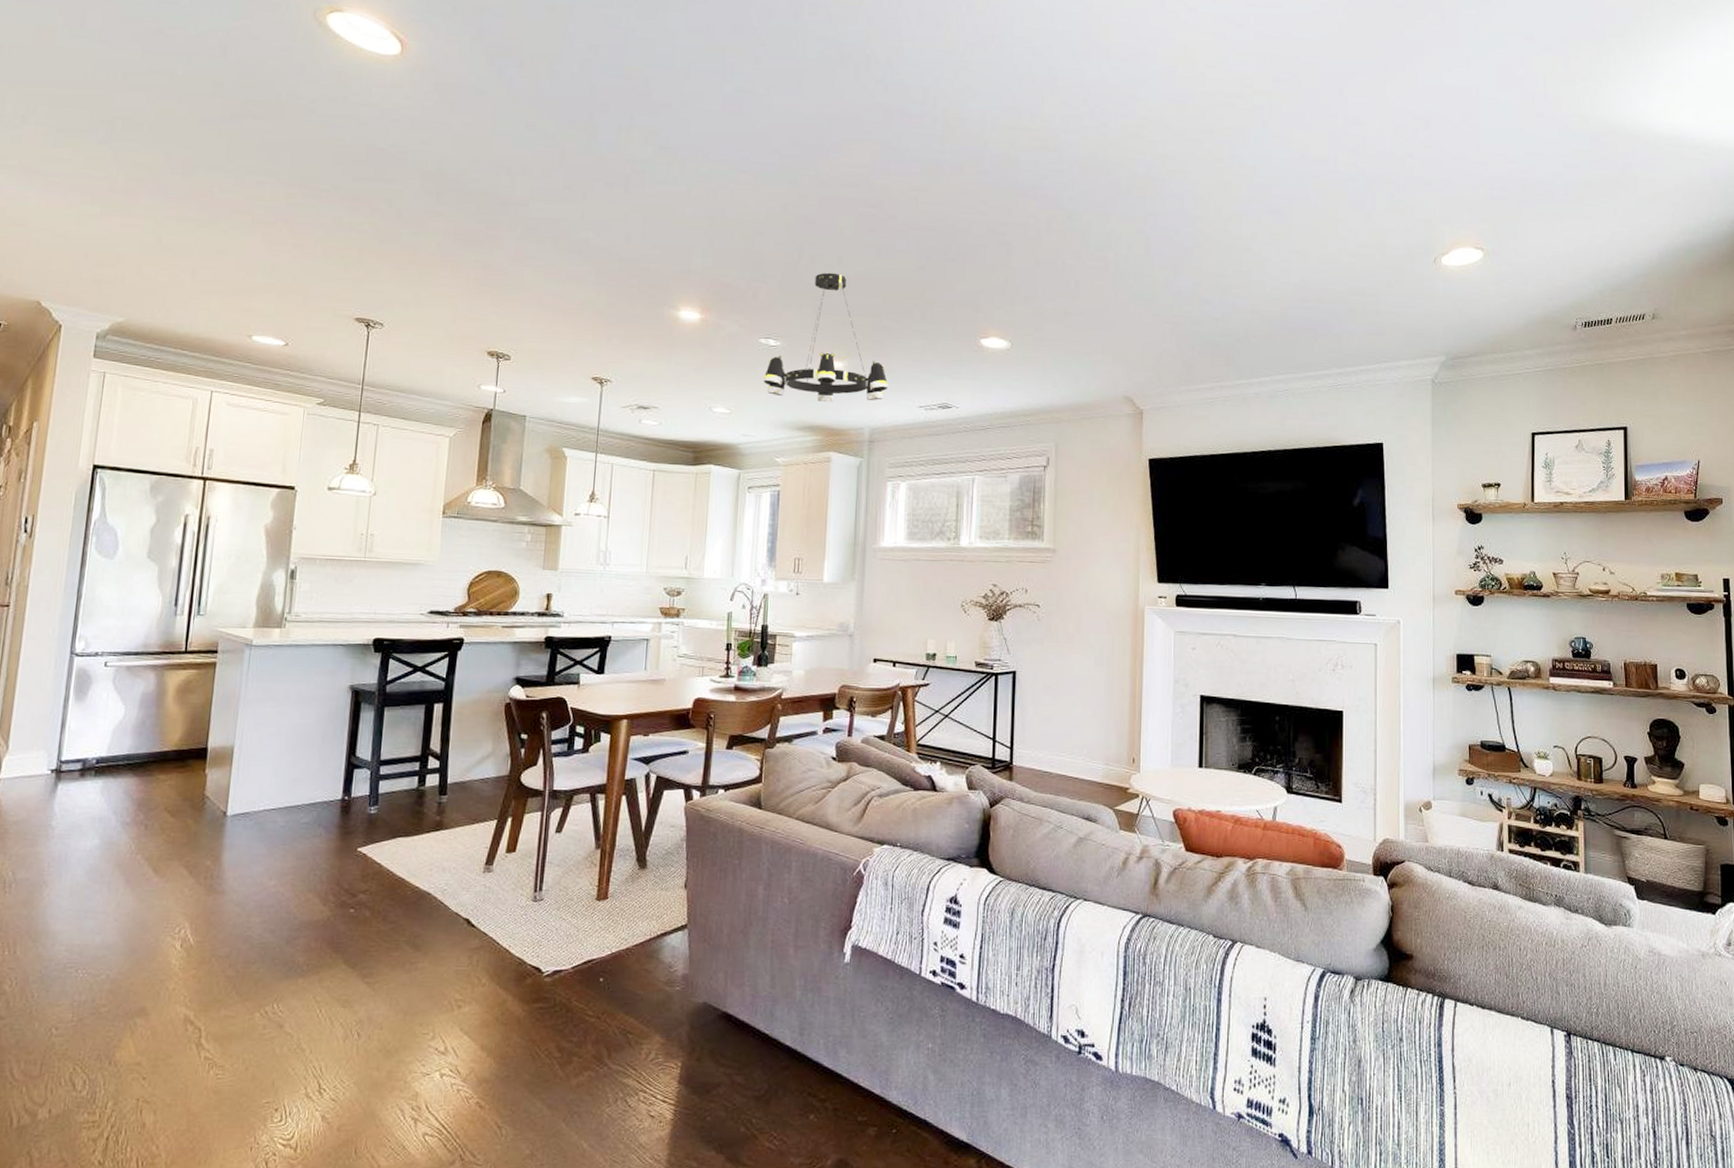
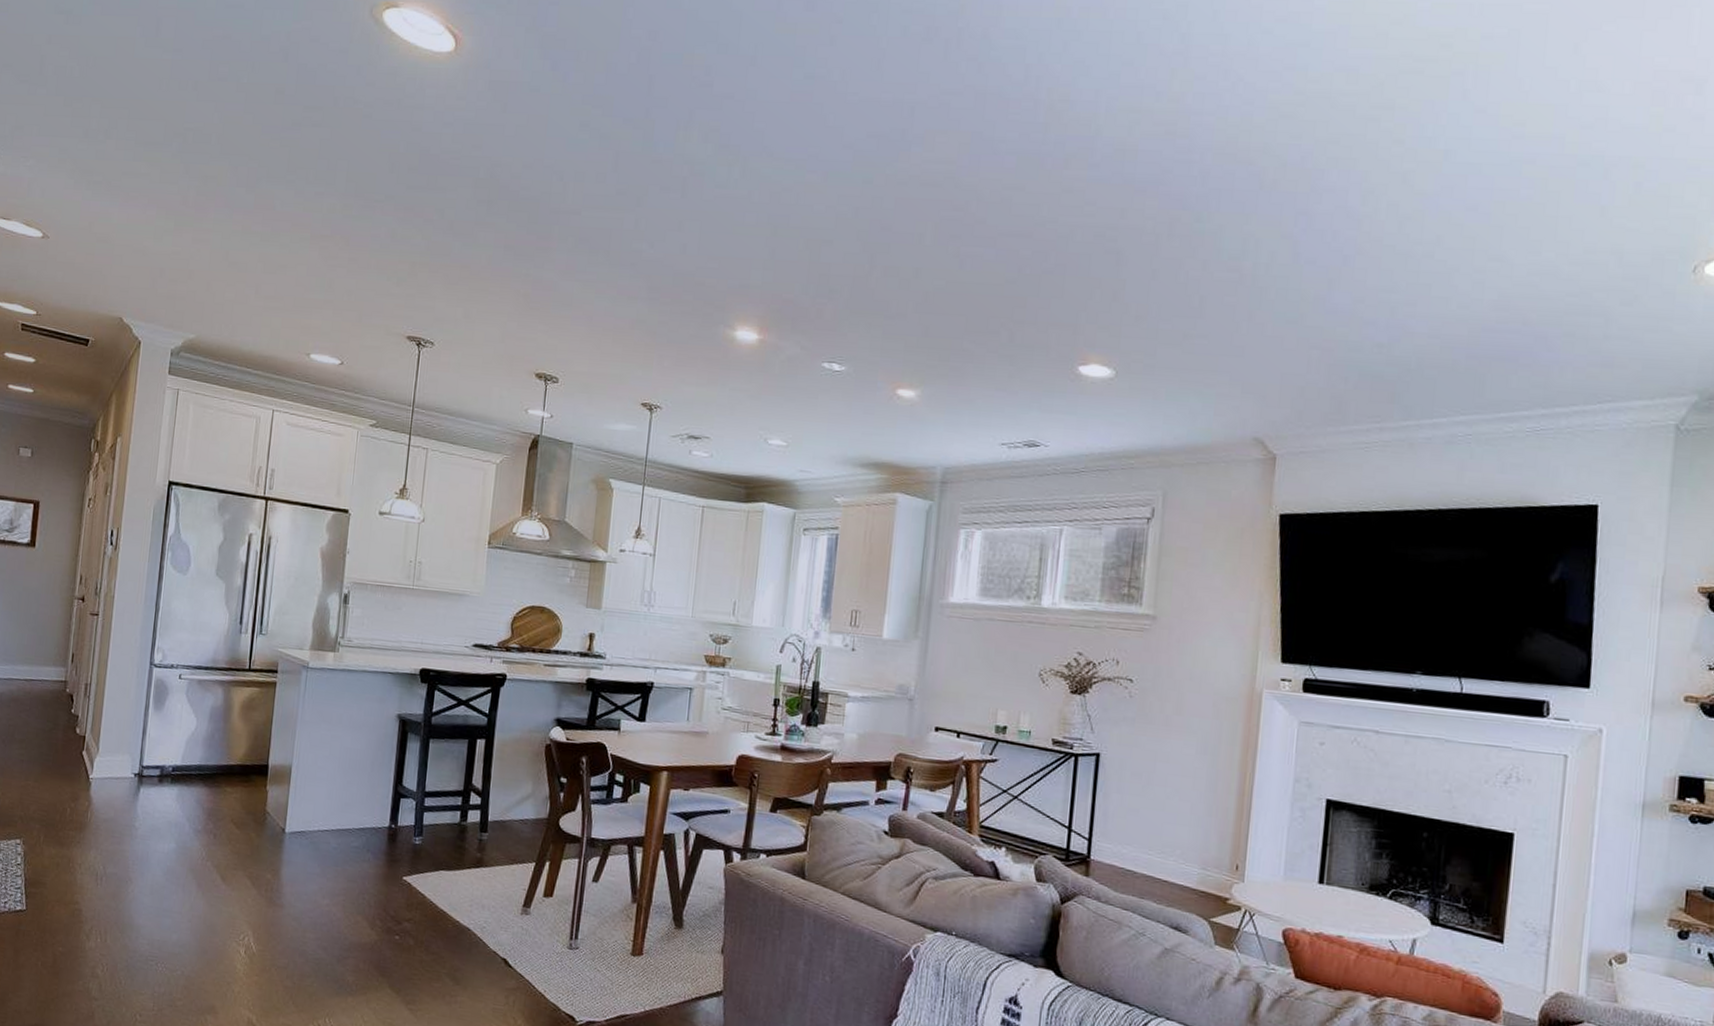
chandelier: present [763,272,889,402] -> none [824,287,967,436]

